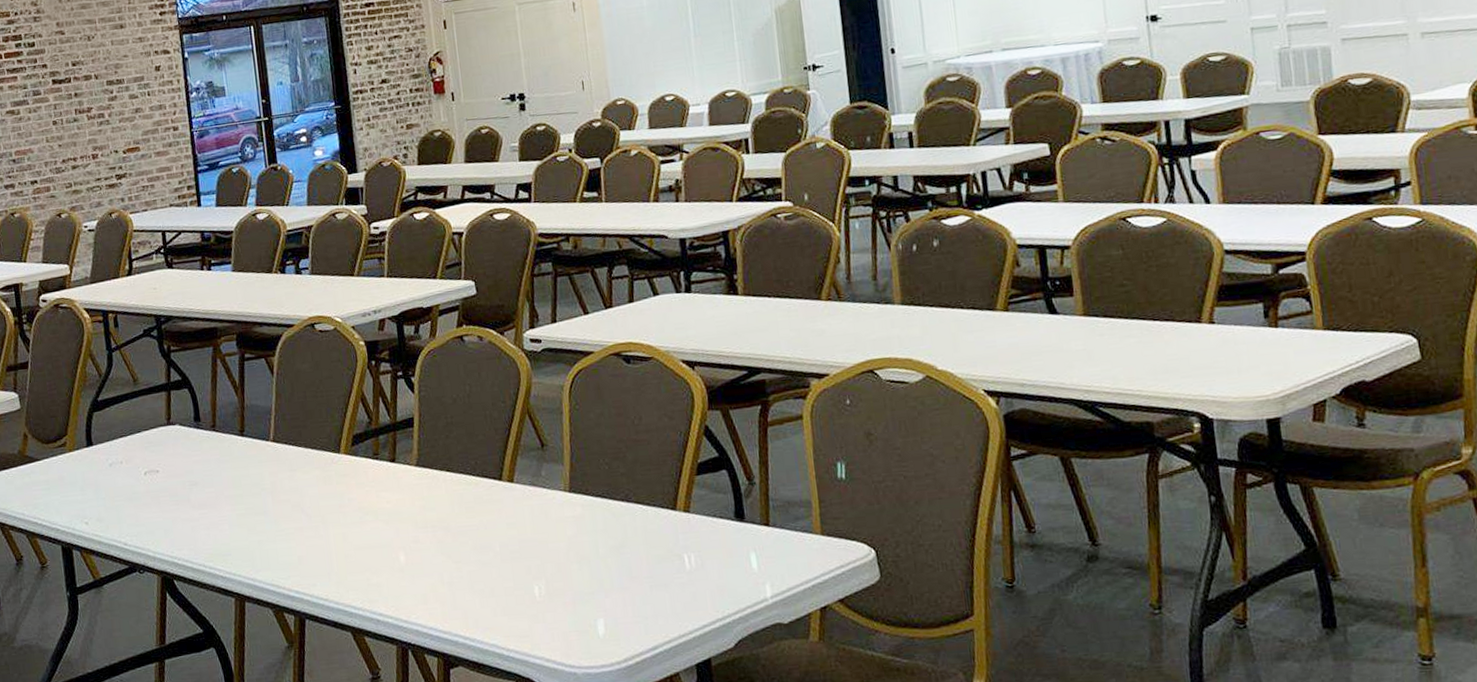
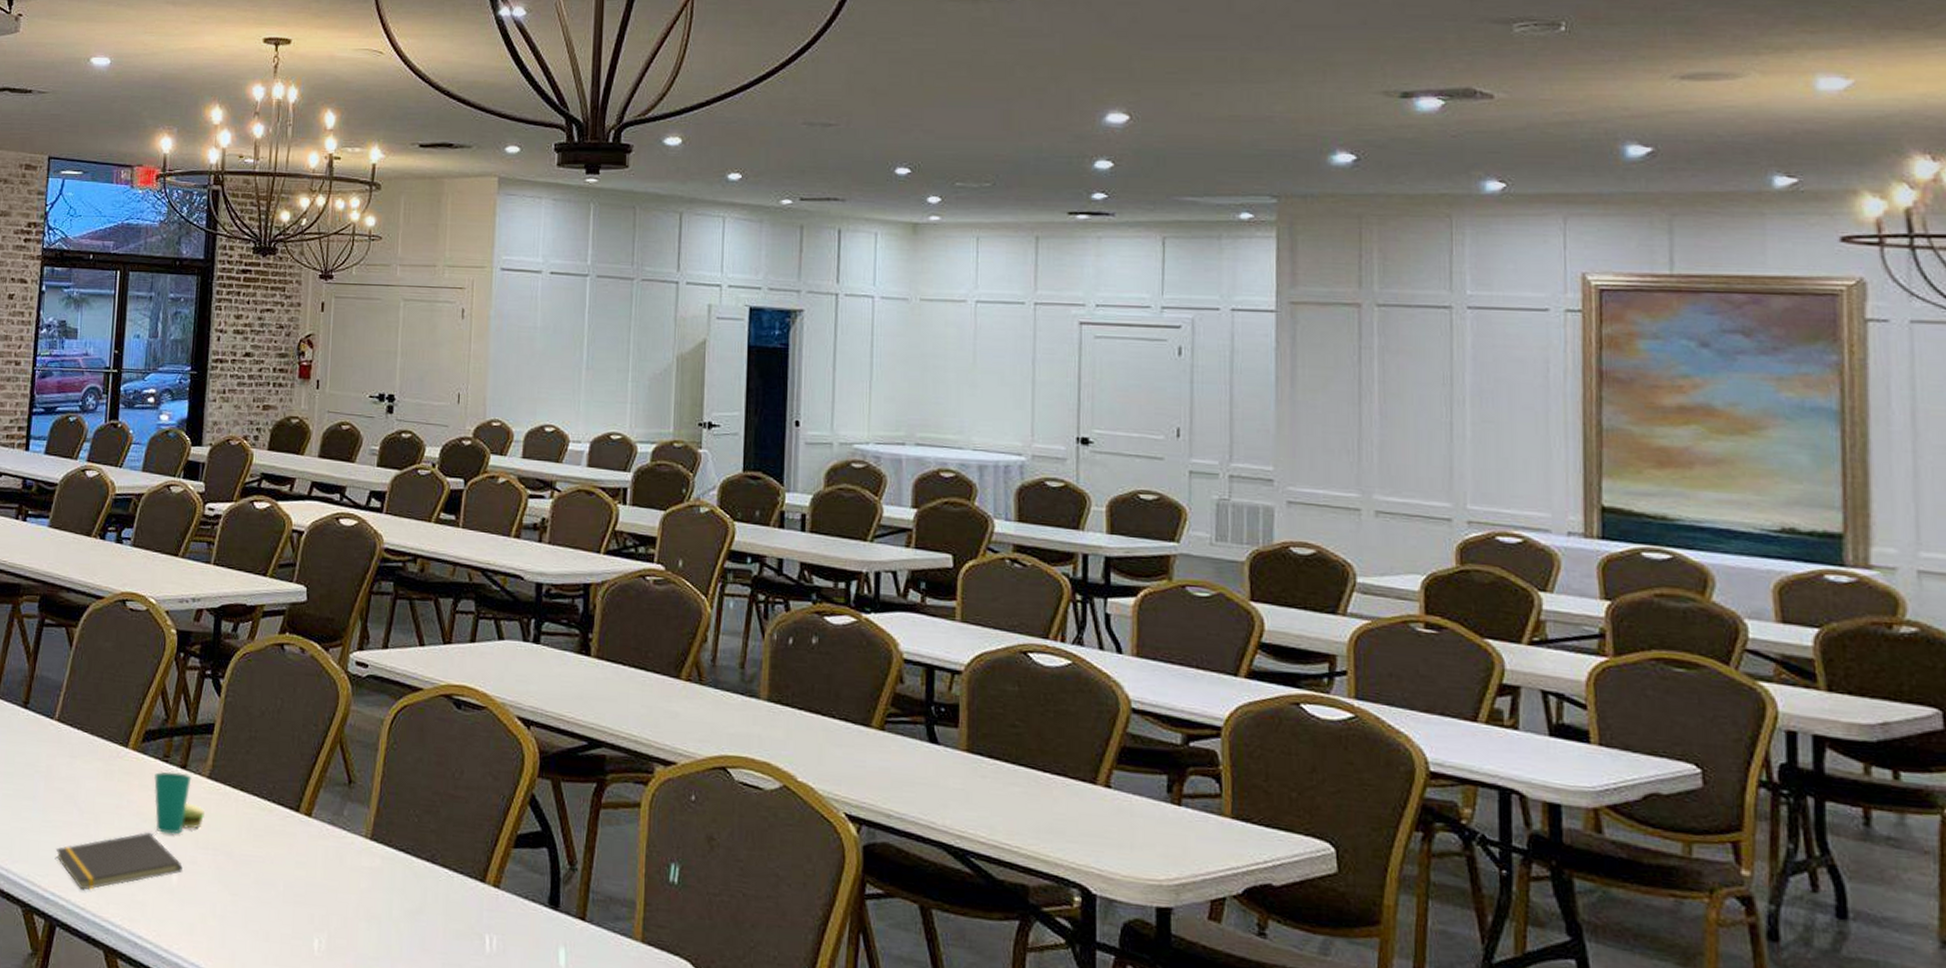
notepad: none [292,523,409,584] -> present [55,832,184,890]
cup: none [368,466,419,521] -> present [154,771,205,834]

